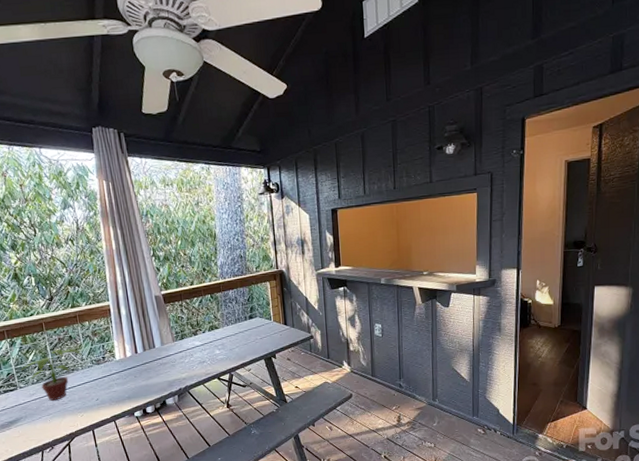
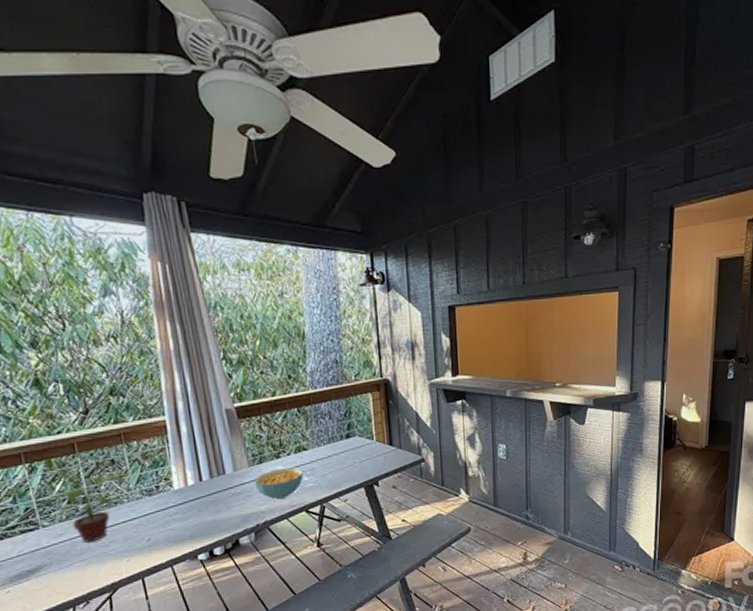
cereal bowl: none [177,343,216,369] -> present [254,467,304,500]

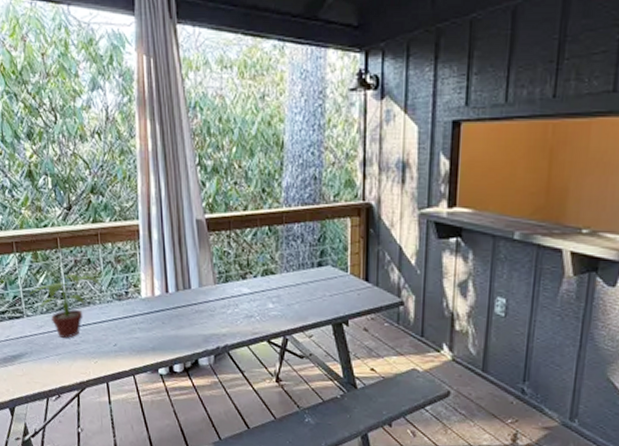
cereal bowl: present [254,467,304,500] -> none [219,290,268,325]

